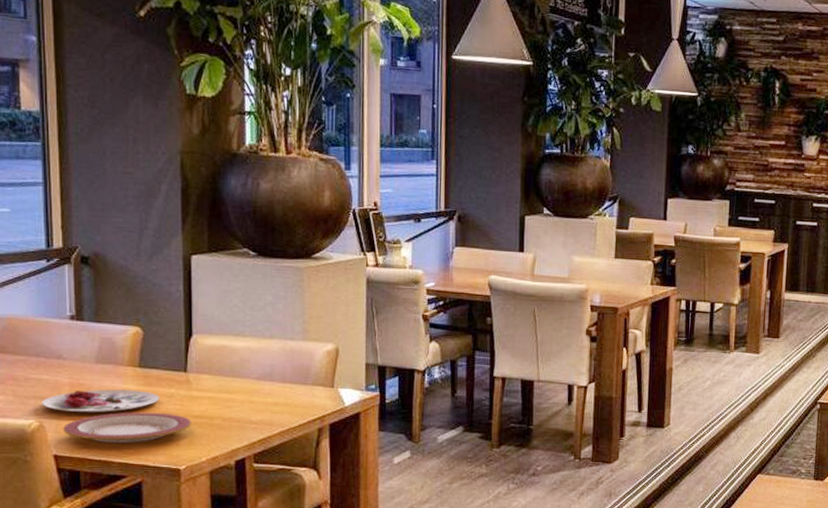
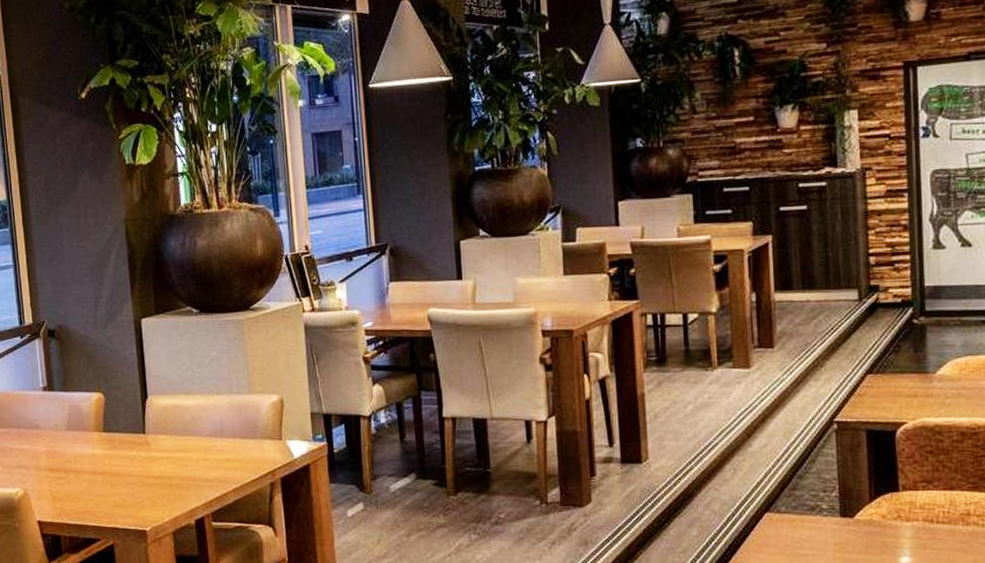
plate: present [41,389,159,413] -> none [24,454,123,480]
plate: present [63,412,192,443] -> none [44,475,154,507]

